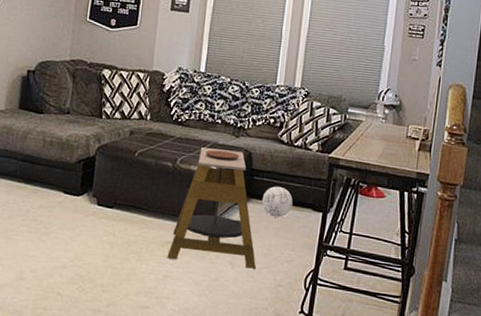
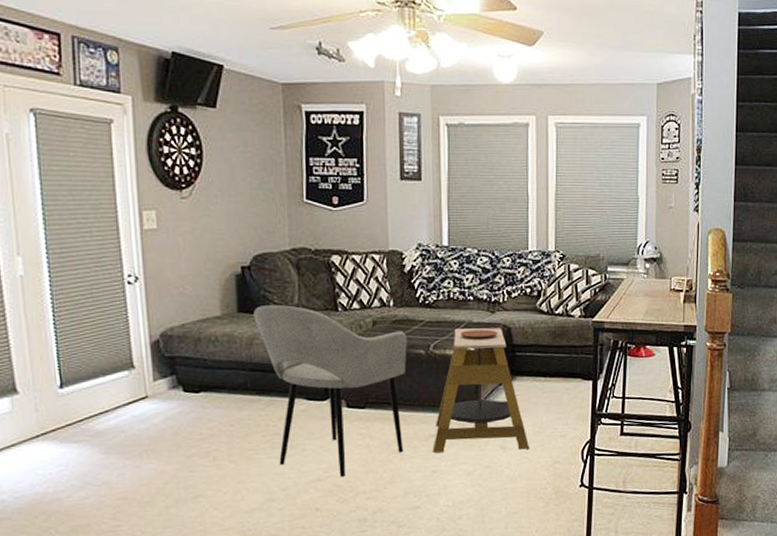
armchair: none [31,105,158,268] -> present [253,305,407,478]
ball: present [262,186,293,217] -> none [527,359,560,392]

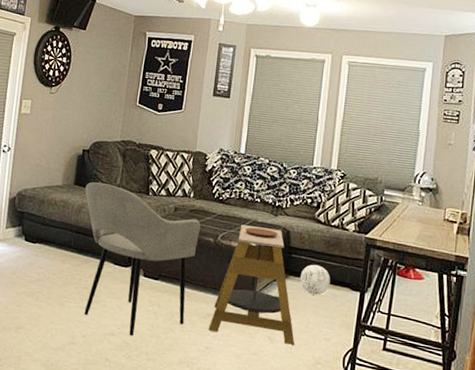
ball: none [527,359,560,392] -> present [300,264,330,295]

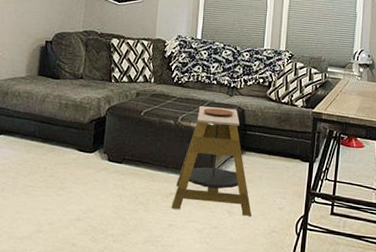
armchair: present [84,182,201,336] -> none [48,72,161,220]
ball: present [300,264,330,295] -> none [255,139,282,168]

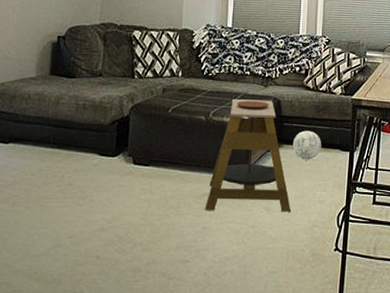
ball: none [255,139,282,168] -> present [292,130,321,160]

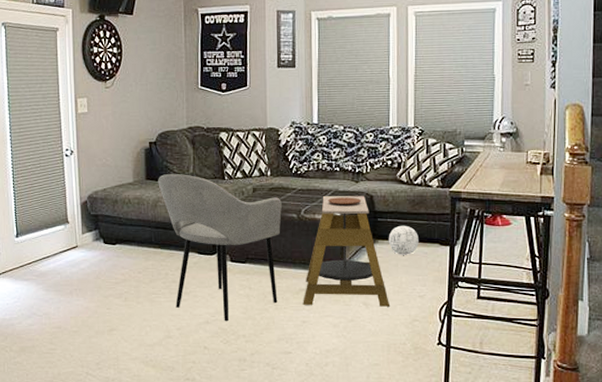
armchair: none [62,70,191,229] -> present [158,174,282,322]

